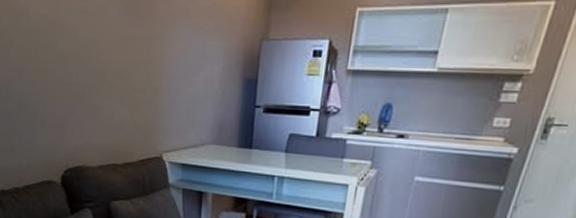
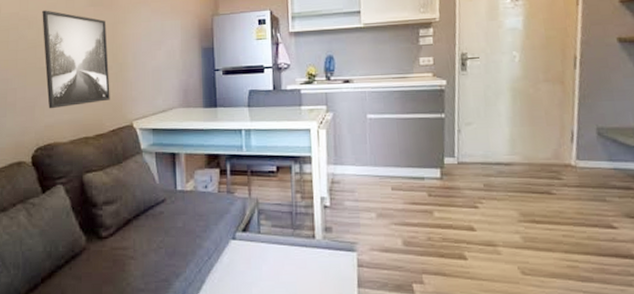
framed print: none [73,15,142,130] -> present [42,10,110,109]

